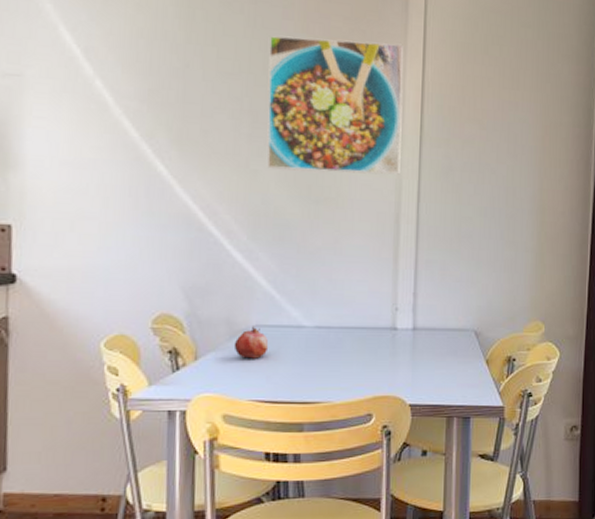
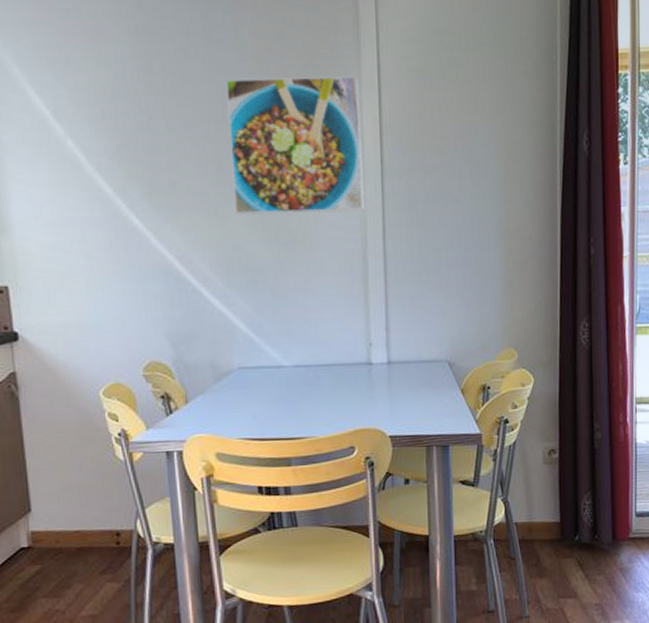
fruit: present [233,326,269,359] -> none [220,368,253,400]

